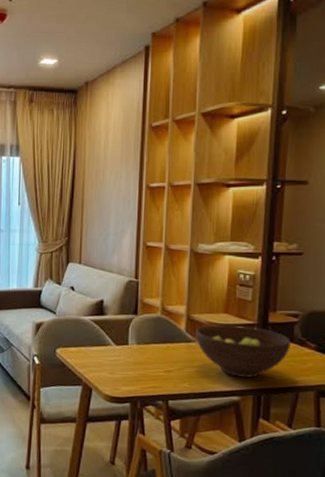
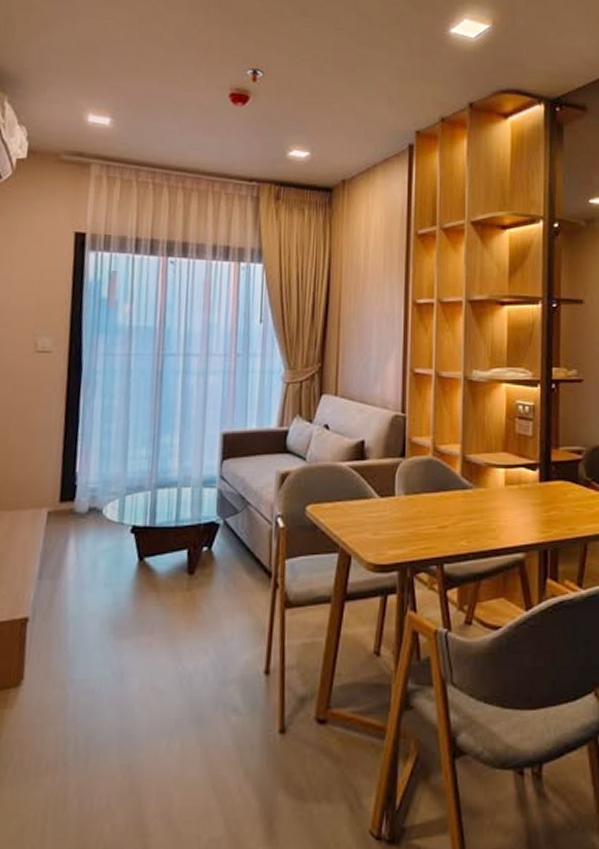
fruit bowl: present [196,324,290,378] -> none [473,465,575,529]

